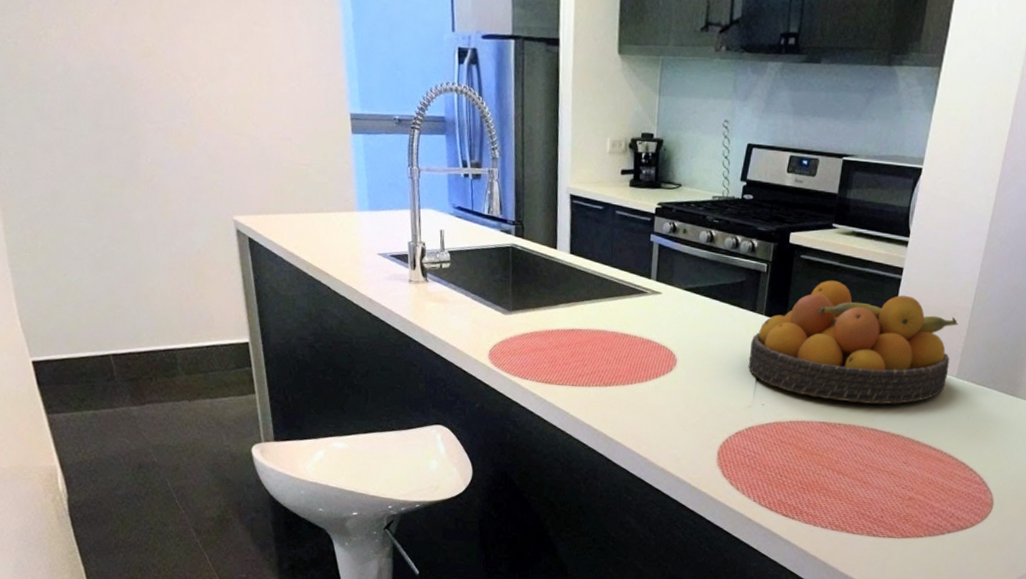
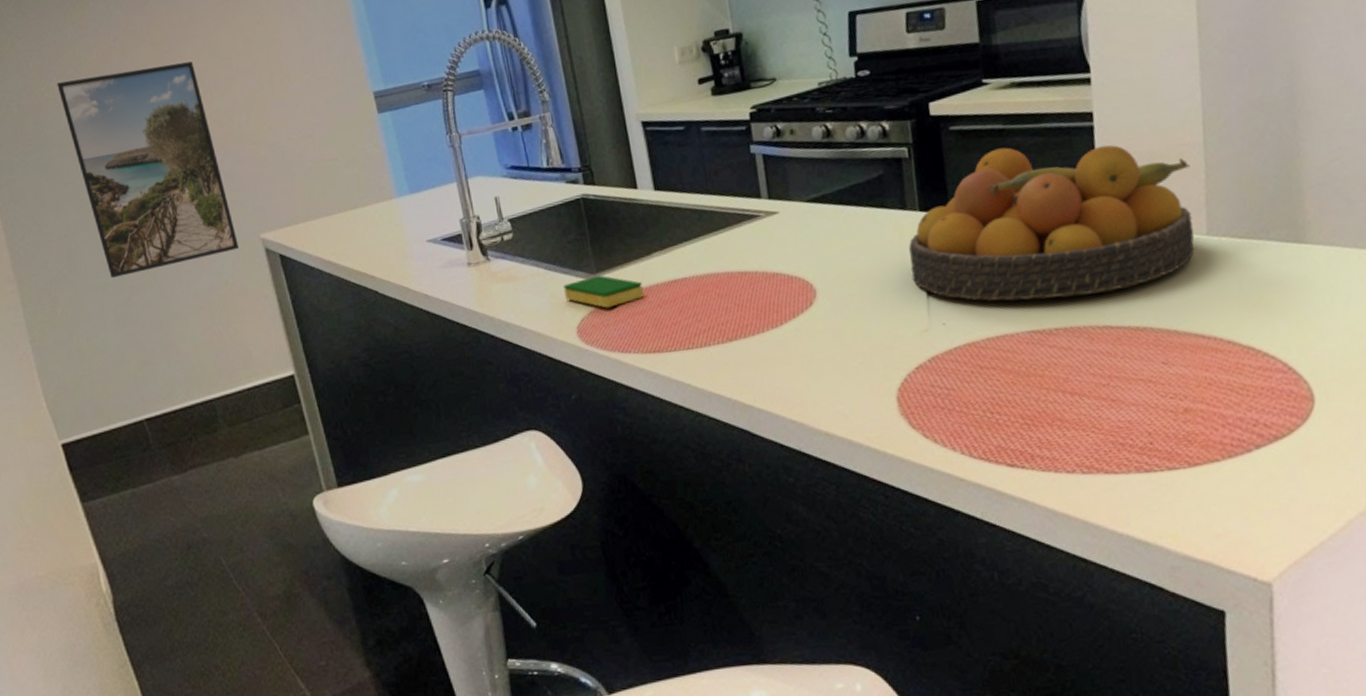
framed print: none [55,31,214,226] -> present [57,61,240,279]
dish sponge: none [484,312,546,341] -> present [563,275,644,309]

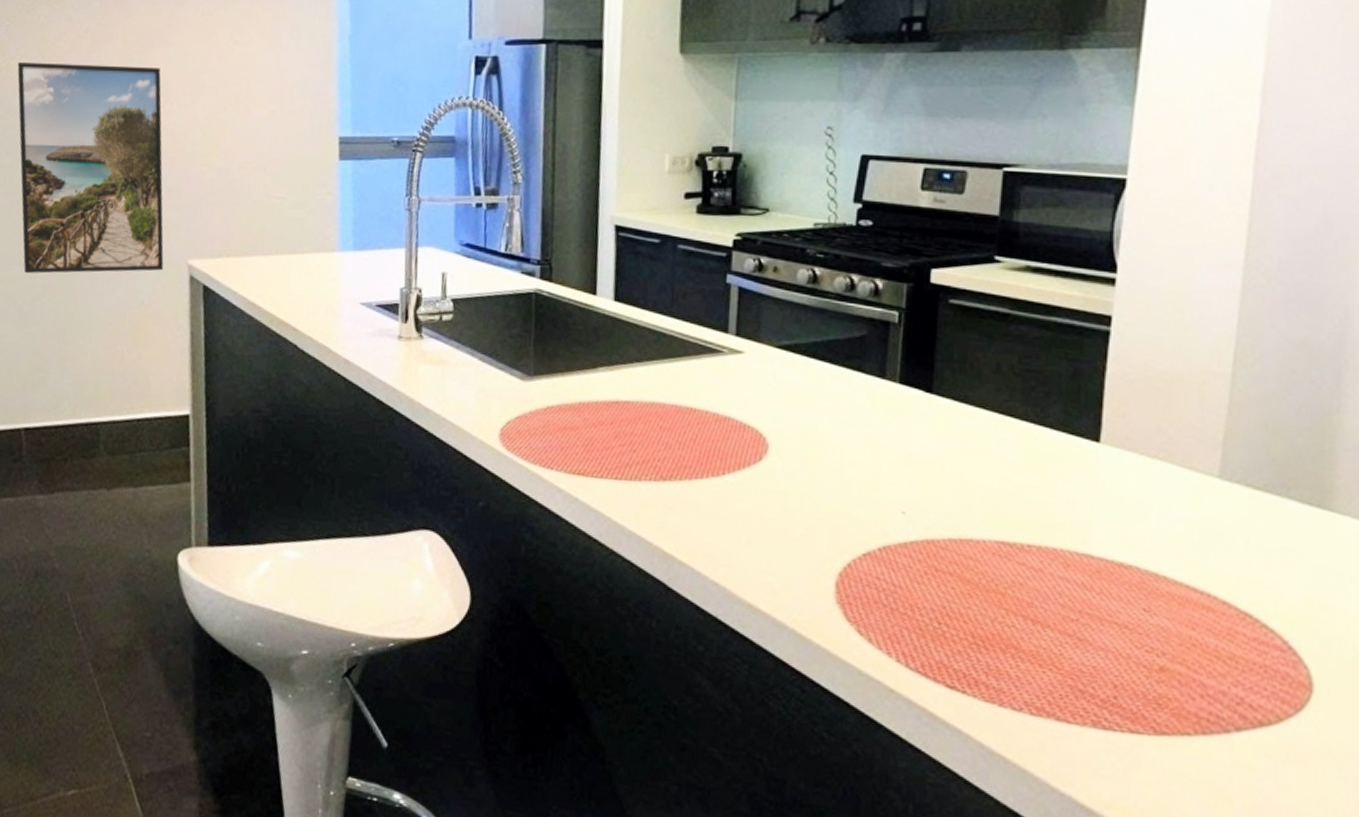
dish sponge: present [563,275,644,309] -> none [494,378,580,416]
fruit bowl: present [909,145,1195,301] -> none [877,333,1212,517]

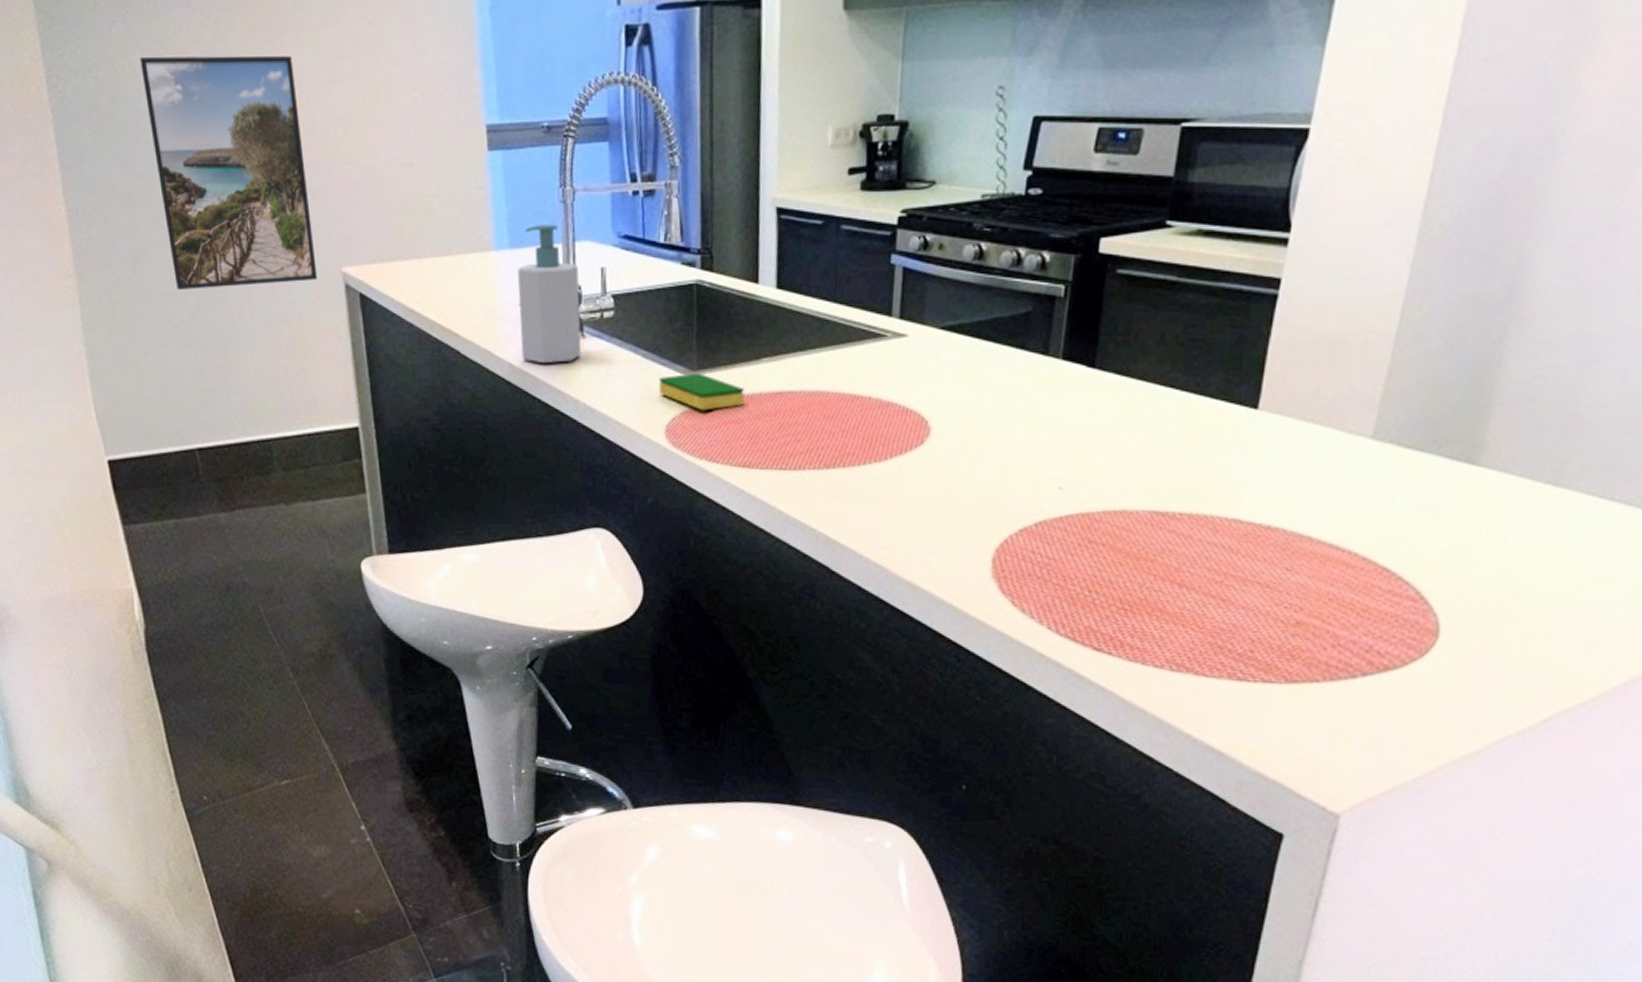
soap bottle: none [358,229,421,362] -> present [517,224,582,363]
dish sponge: none [494,378,580,416] -> present [658,373,744,411]

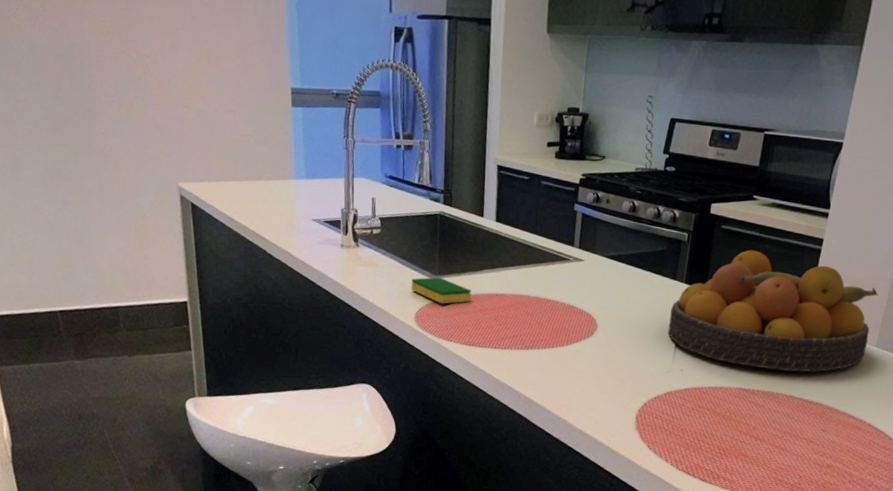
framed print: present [140,55,318,291] -> none [23,12,159,191]
soap bottle: present [517,224,582,363] -> none [310,163,356,264]
fruit bowl: none [1037,303,1374,483] -> present [667,250,879,372]

